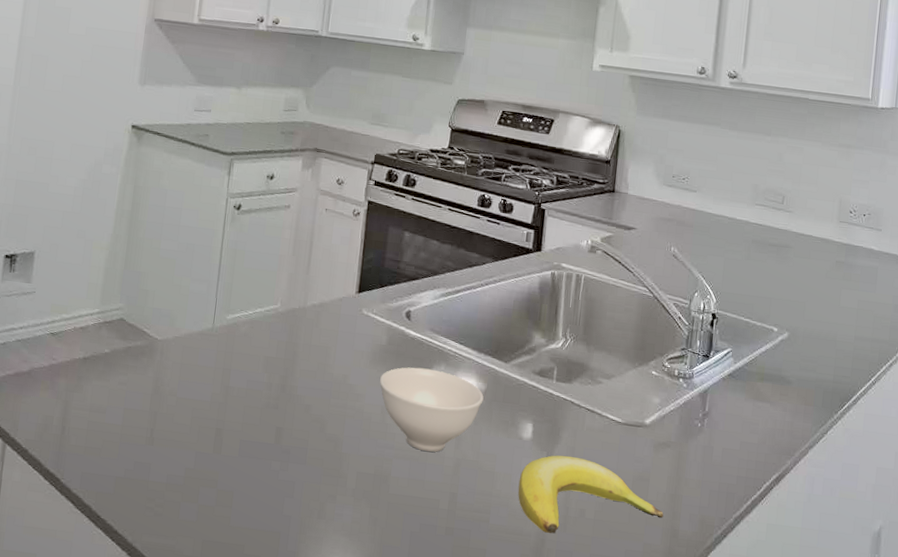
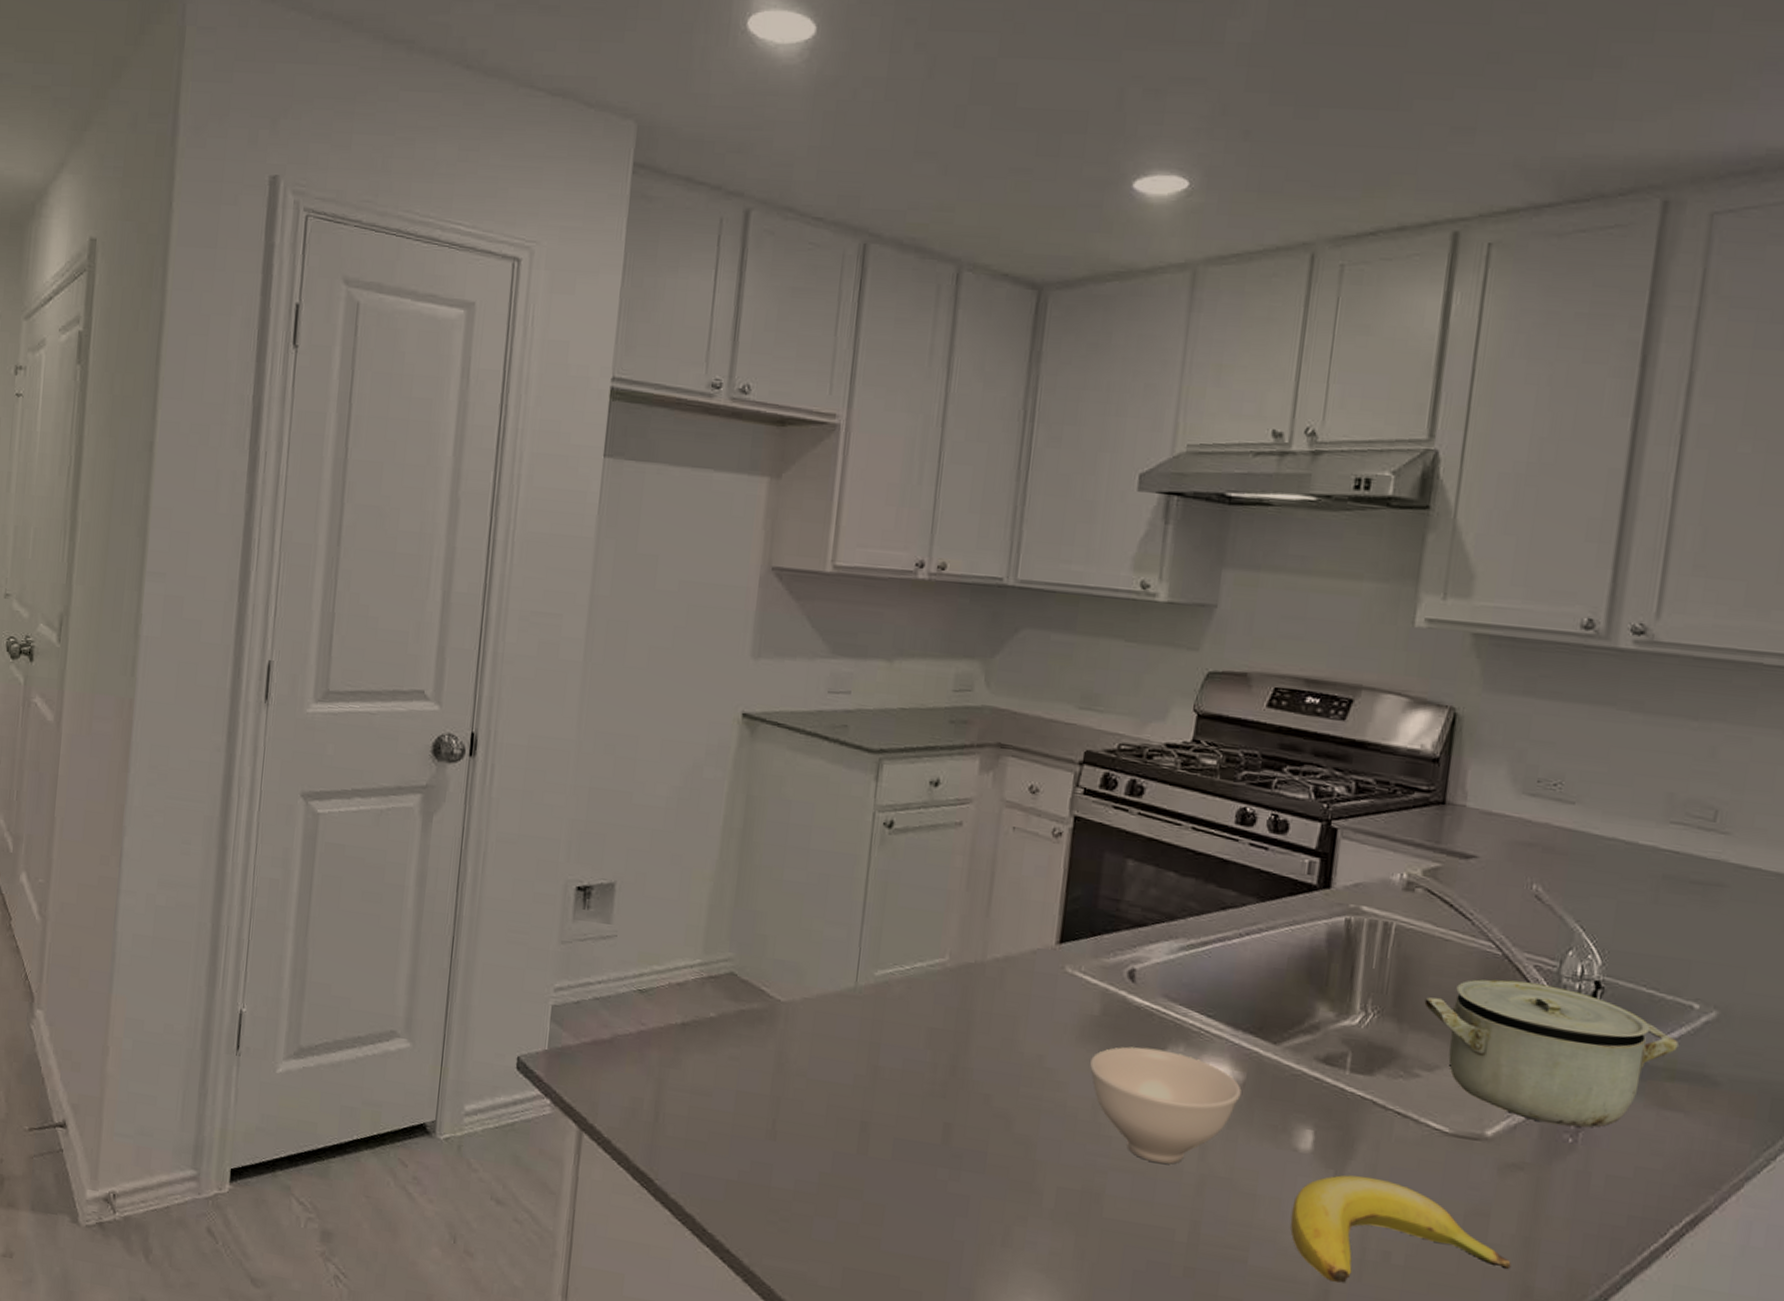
cooking pot: none [604,313,765,416] -> present [1424,979,1679,1128]

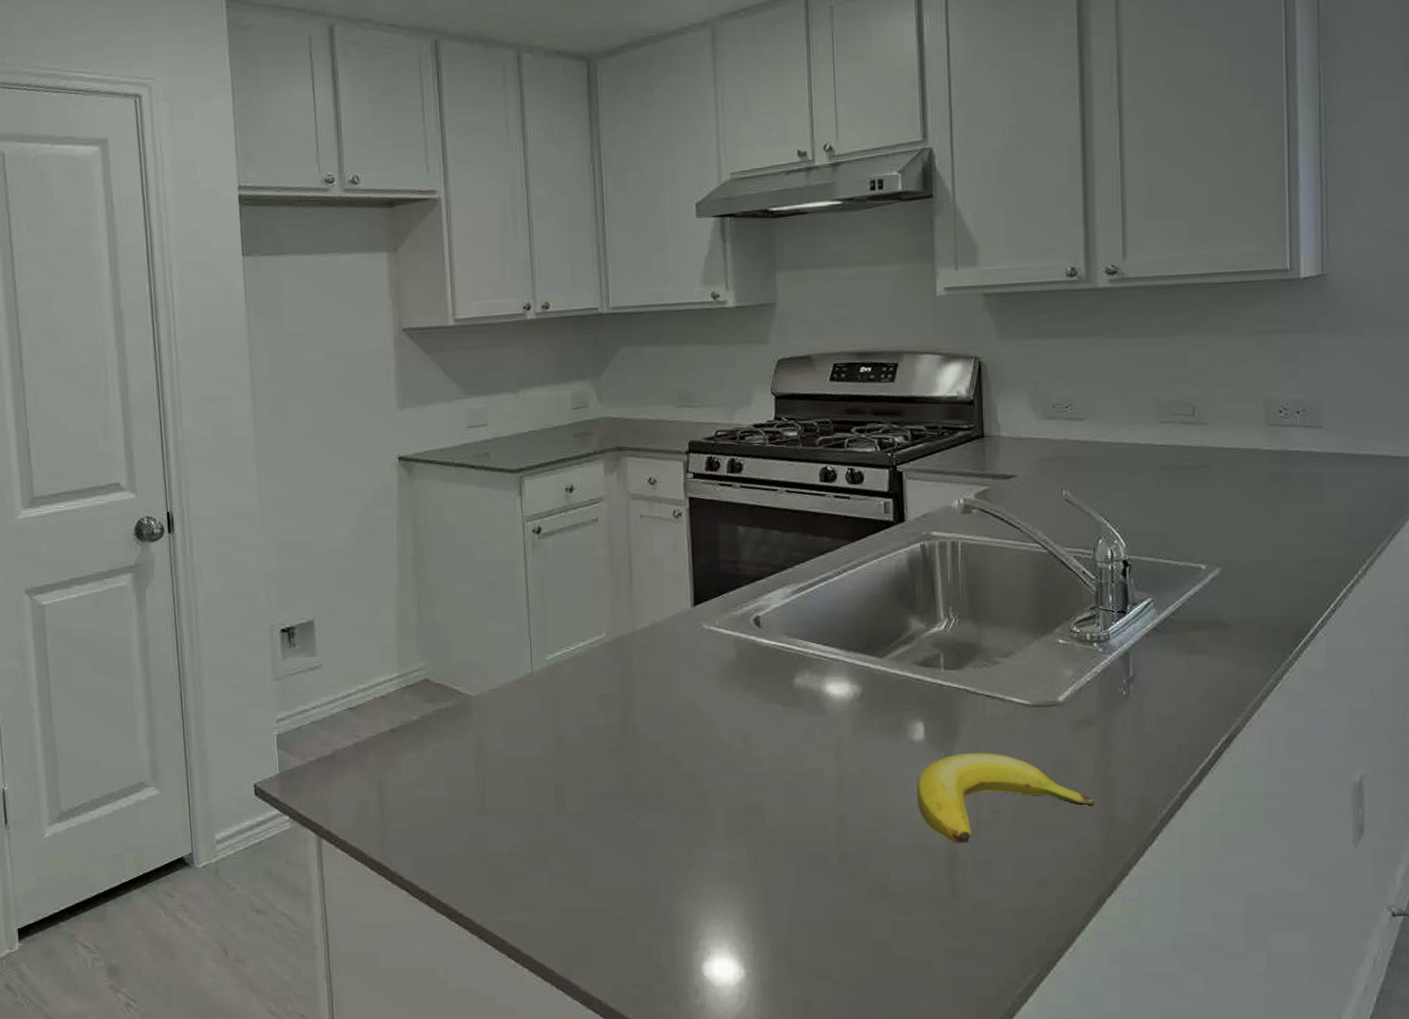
bowl: present [1089,1046,1242,1164] -> none [734,679,861,774]
cooking pot: present [1424,979,1679,1128] -> none [993,570,1194,682]

